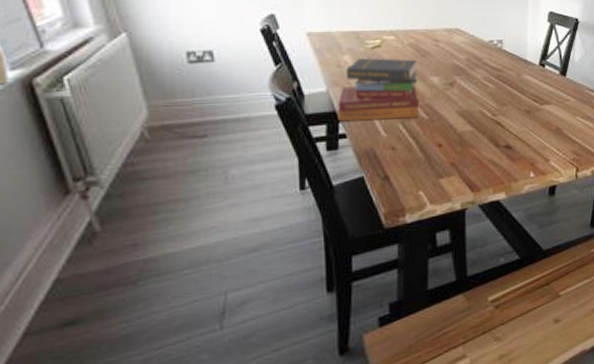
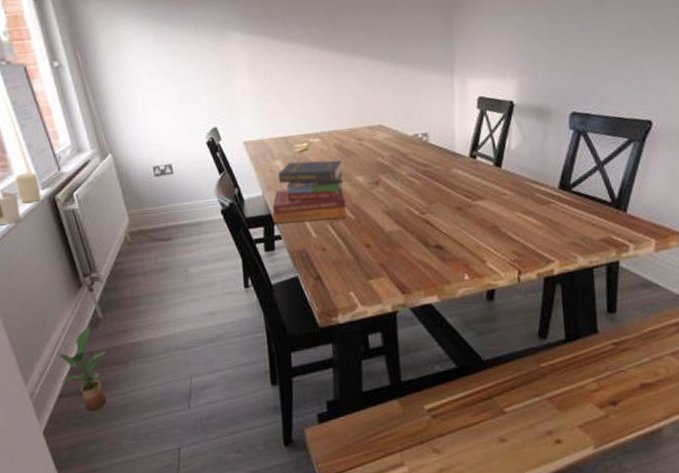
potted plant: none [26,242,106,349] -> present [58,326,107,412]

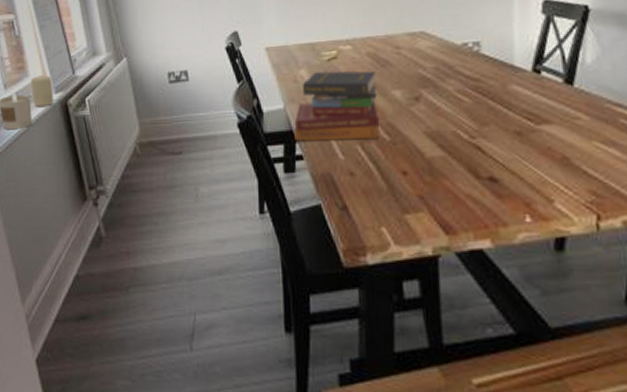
potted plant: present [58,326,107,412] -> none [58,245,108,342]

